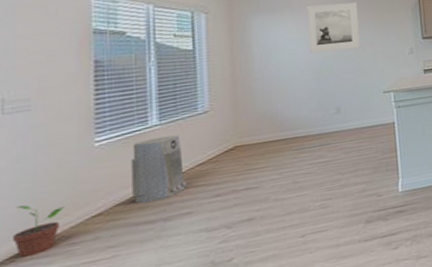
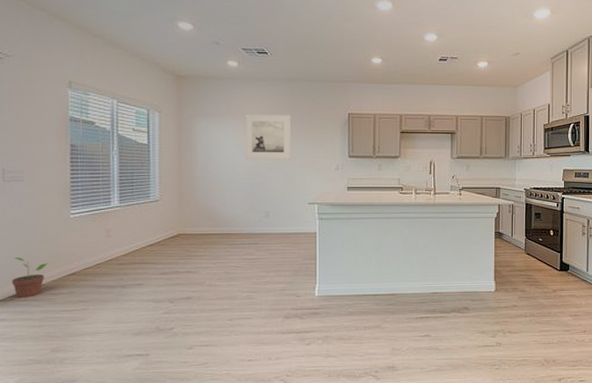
air purifier: present [131,135,186,203] -> none [97,217,139,271]

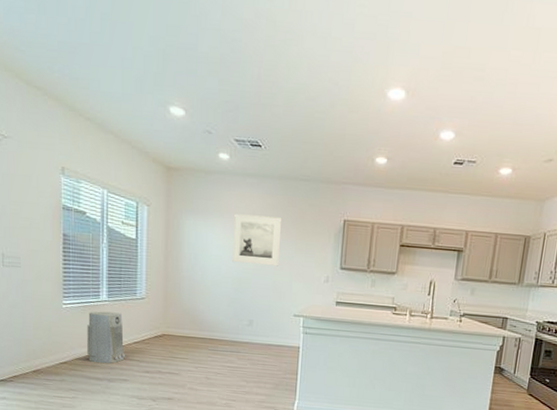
potted plant: present [12,257,48,298] -> none [12,341,43,380]
air purifier: none [97,217,139,271] -> present [87,311,125,364]

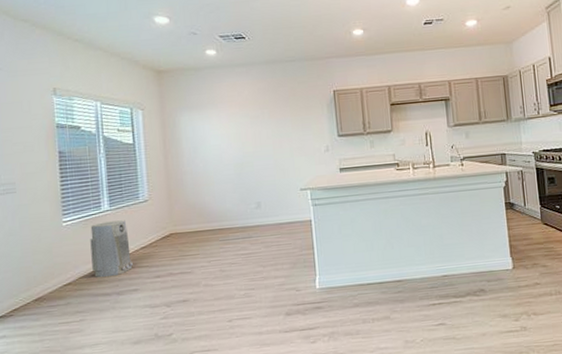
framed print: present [232,214,282,267] -> none [228,98,279,149]

